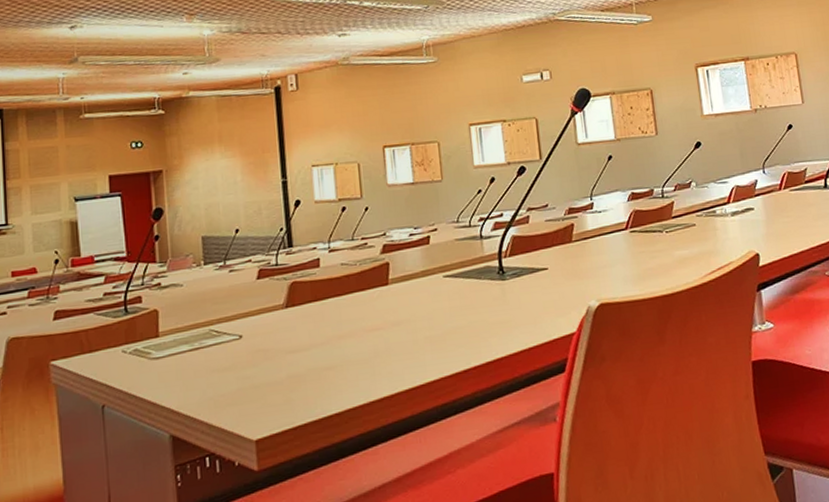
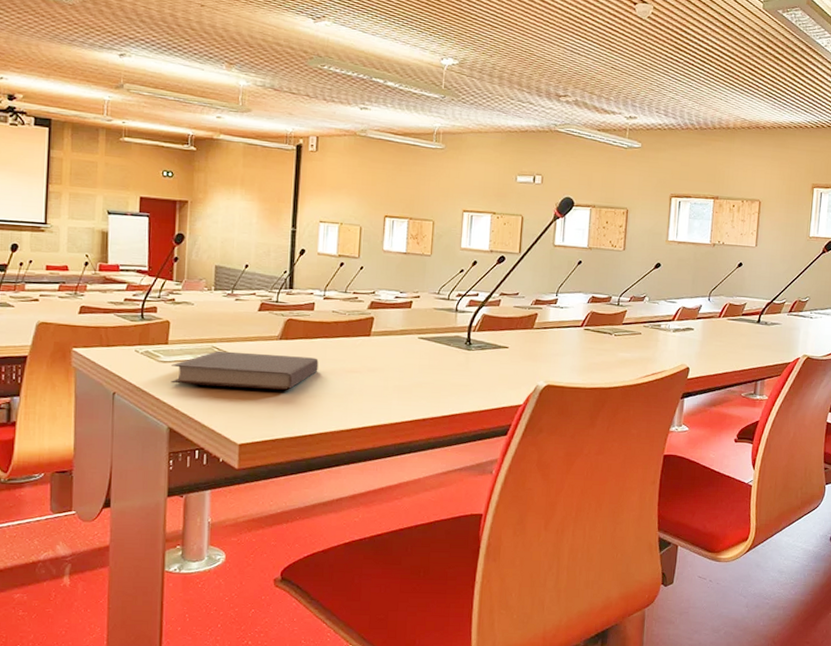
notebook: none [166,321,335,382] -> present [171,350,319,390]

